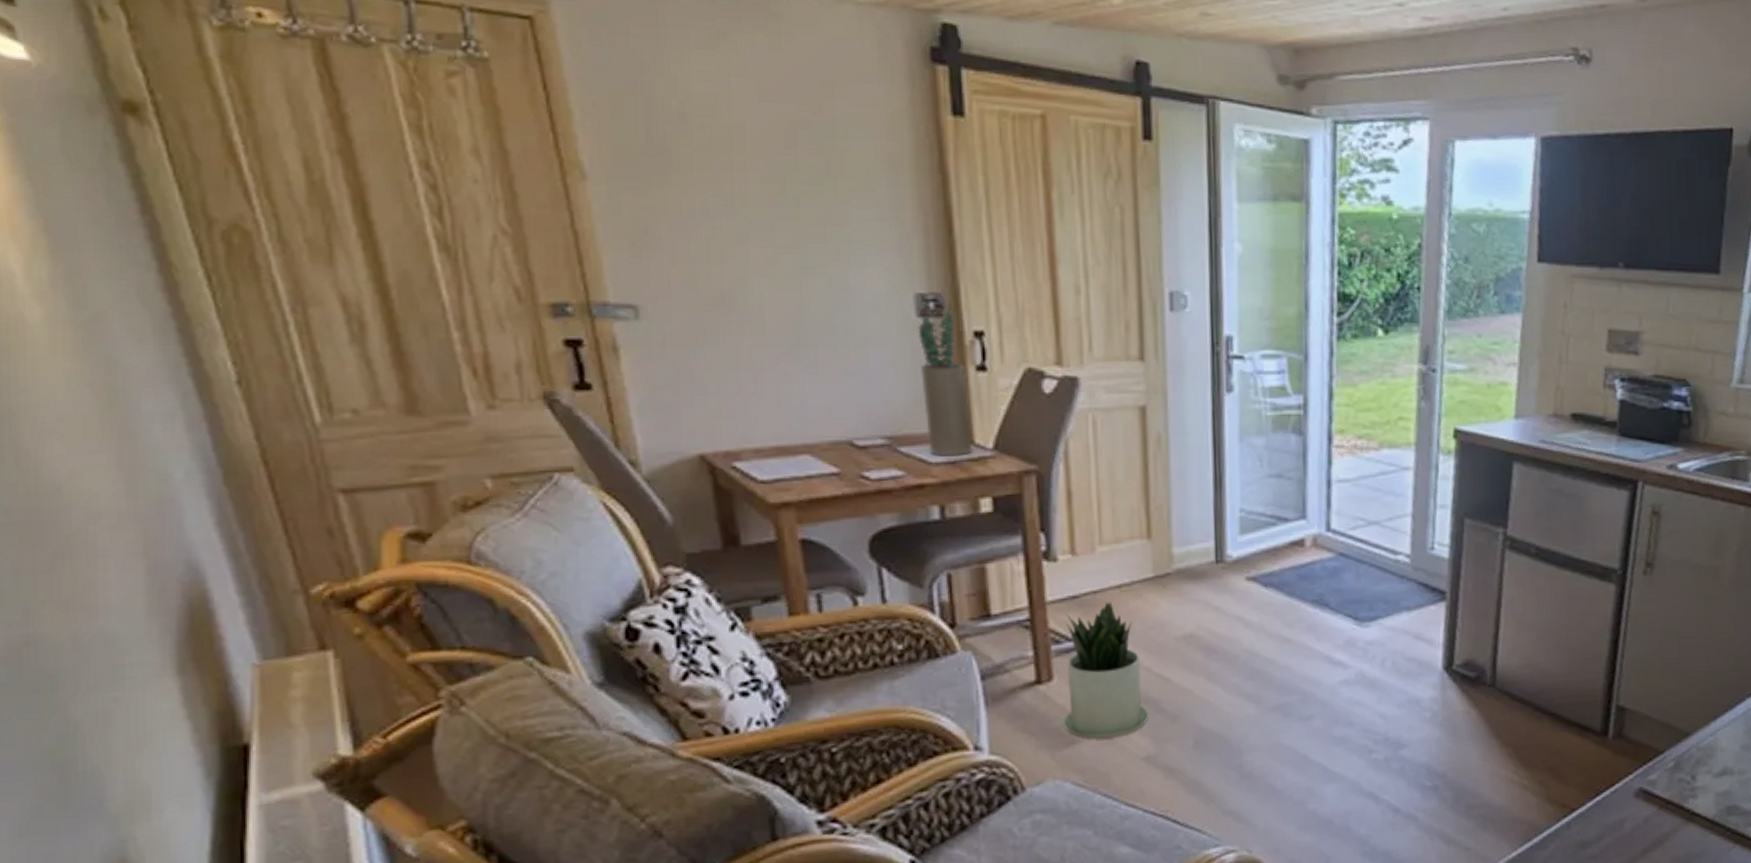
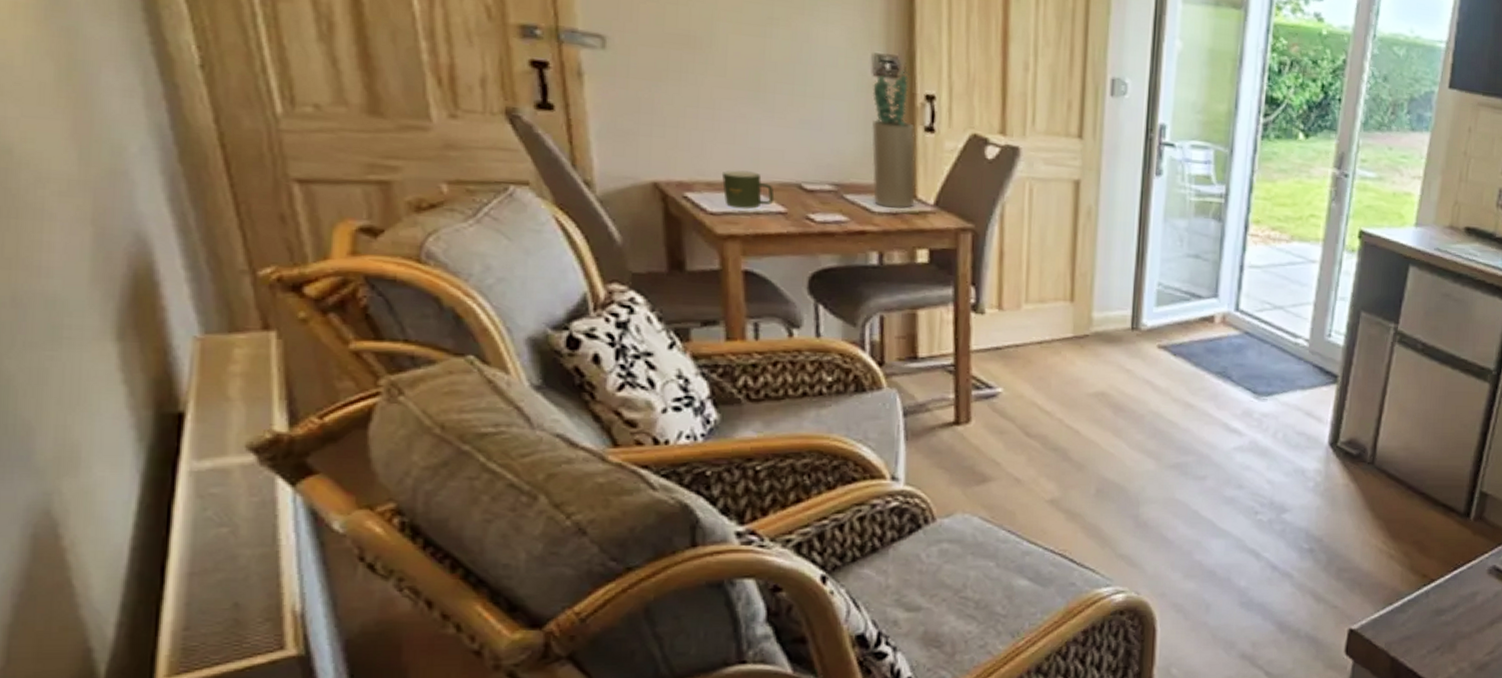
mug: none [770,433,826,474] -> present [722,170,775,210]
planter: present [1062,602,1149,740] -> none [976,356,1057,481]

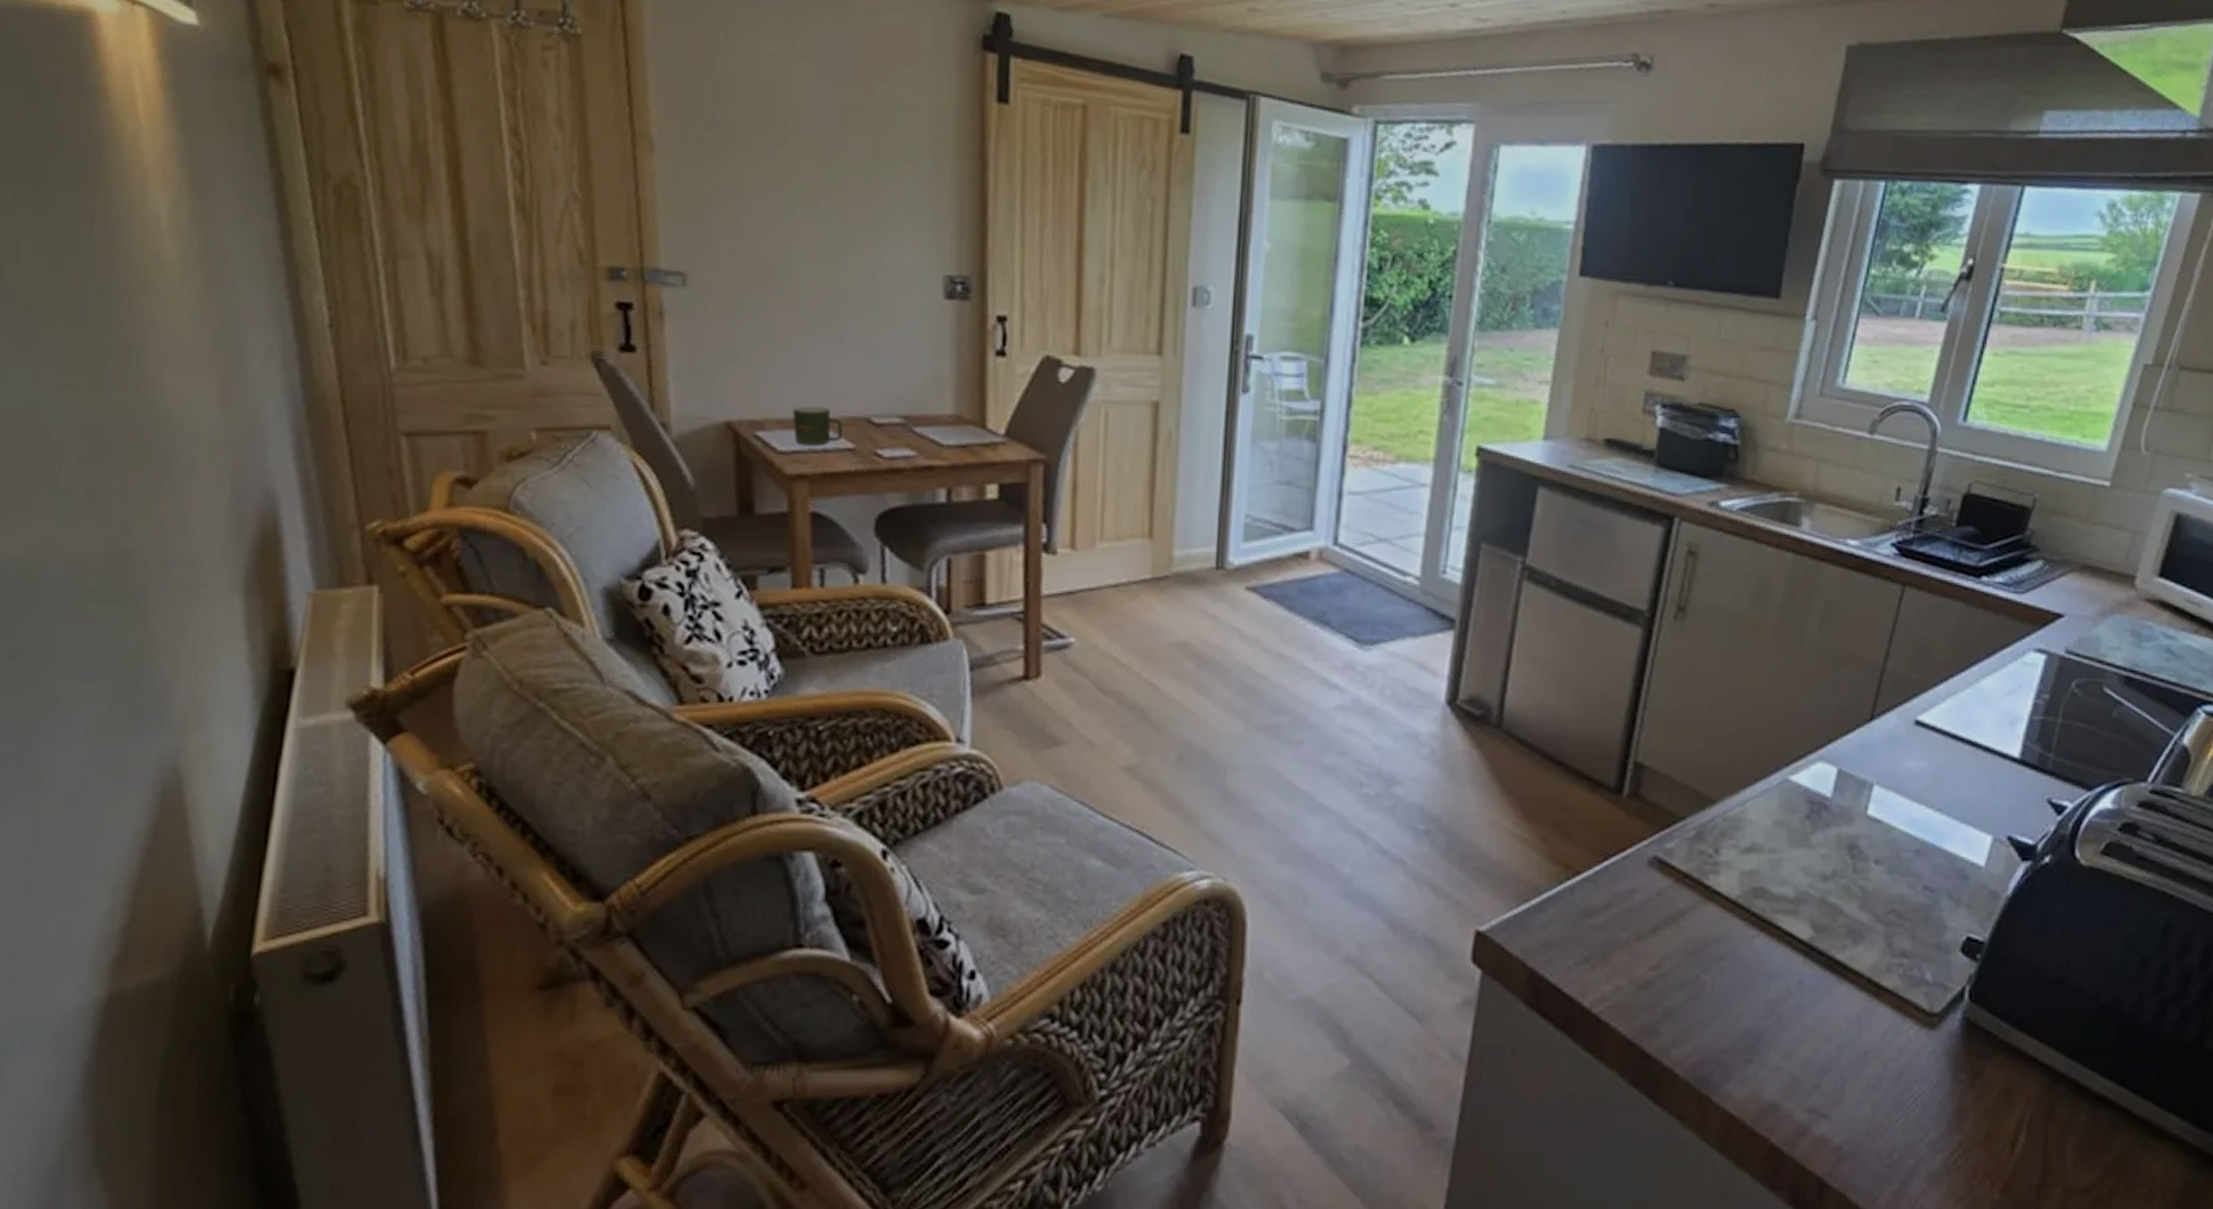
vase: present [871,63,916,210] -> none [941,283,986,441]

